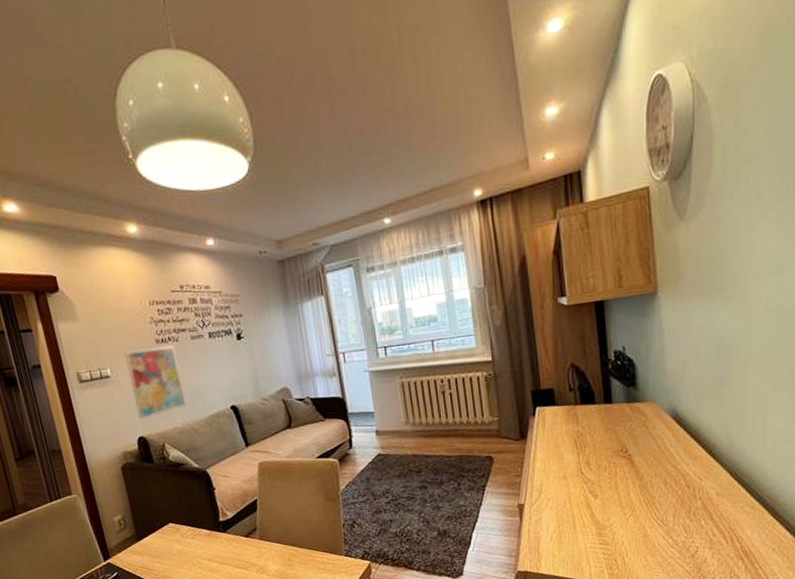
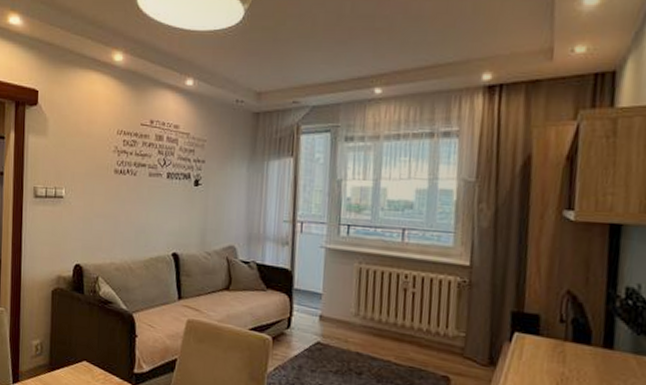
wall art: present [124,345,186,420] -> none [79,175,131,248]

